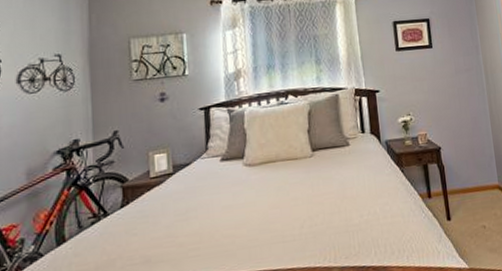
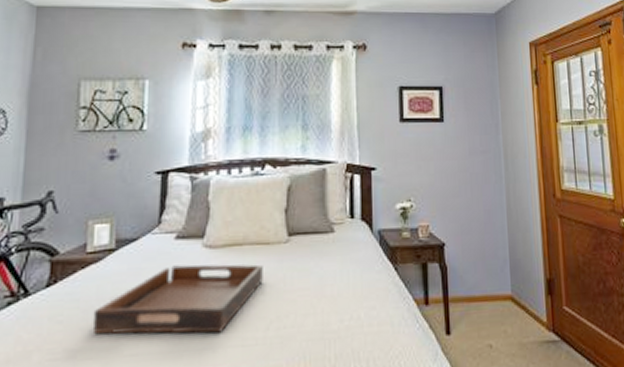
serving tray: none [160,176,295,243] -> present [92,264,263,335]

